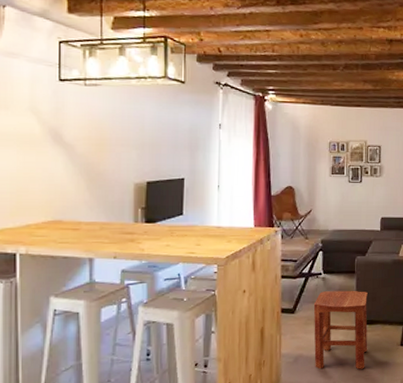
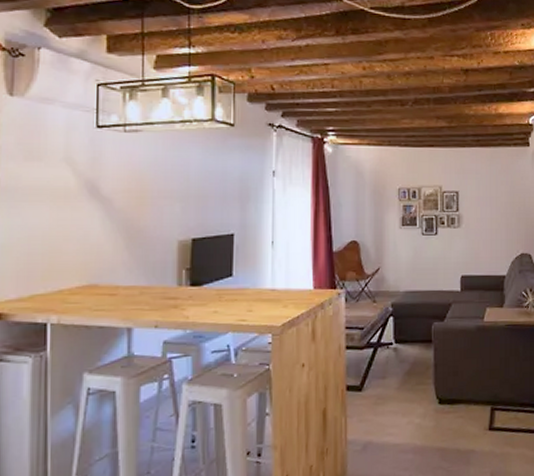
stool: present [313,290,368,370] -> none [384,363,450,460]

